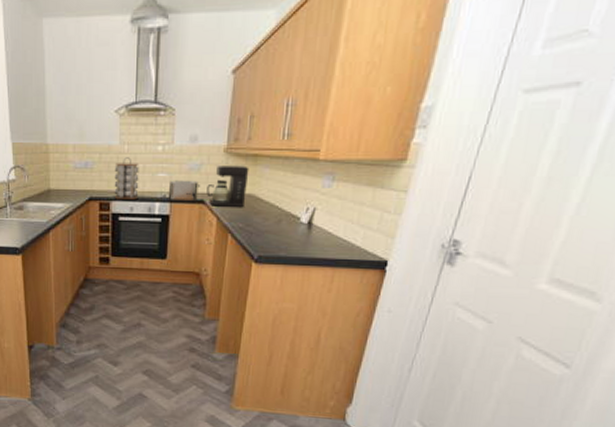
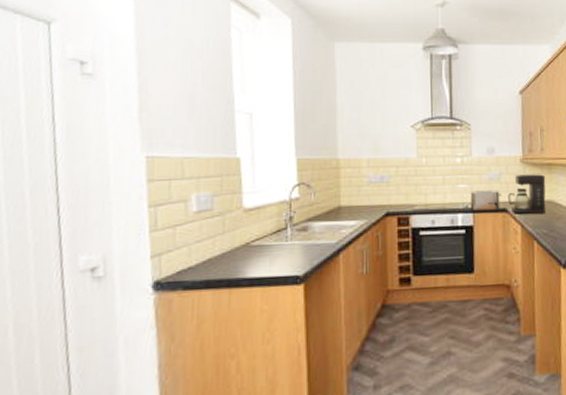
spice rack: present [114,157,139,200] -> none [413,170,440,213]

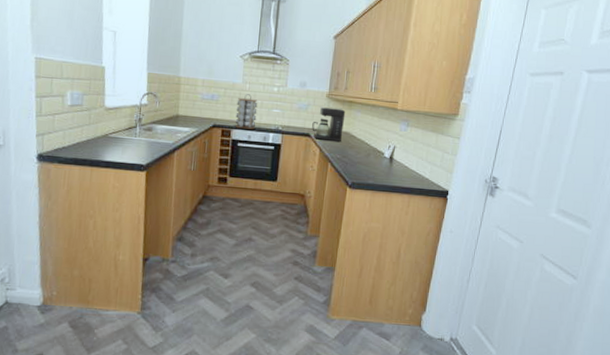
spice rack: none [413,170,440,213] -> present [235,94,258,130]
toaster: present [470,190,502,213] -> none [280,116,308,136]

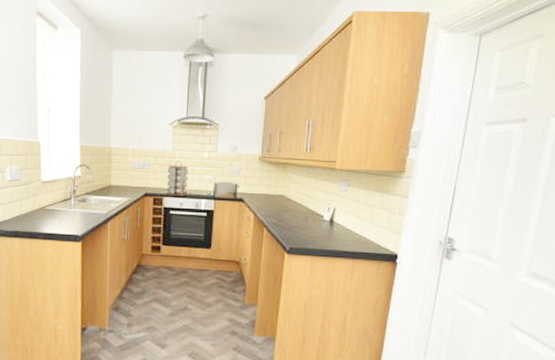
toaster: none [280,116,308,136] -> present [212,181,241,201]
coffee maker: present [312,107,346,142] -> none [245,171,280,206]

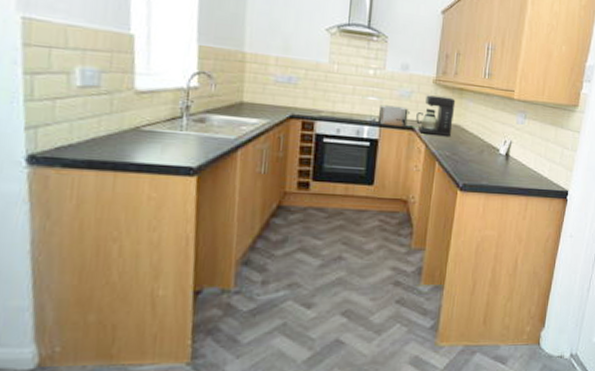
spice rack: present [166,161,189,197] -> none [319,77,349,122]
coffee maker: none [245,171,280,206] -> present [416,95,456,137]

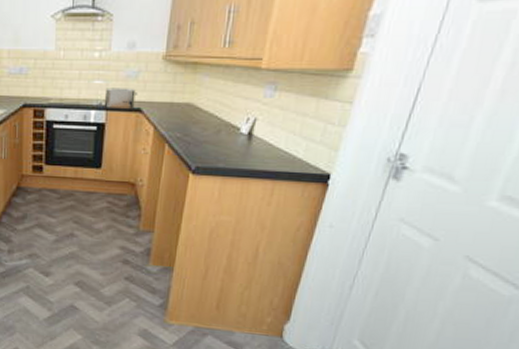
coffee maker: present [416,95,456,137] -> none [144,73,189,117]

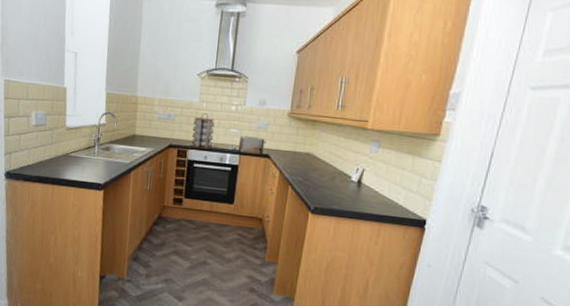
spice rack: none [49,63,75,107] -> present [191,113,215,150]

